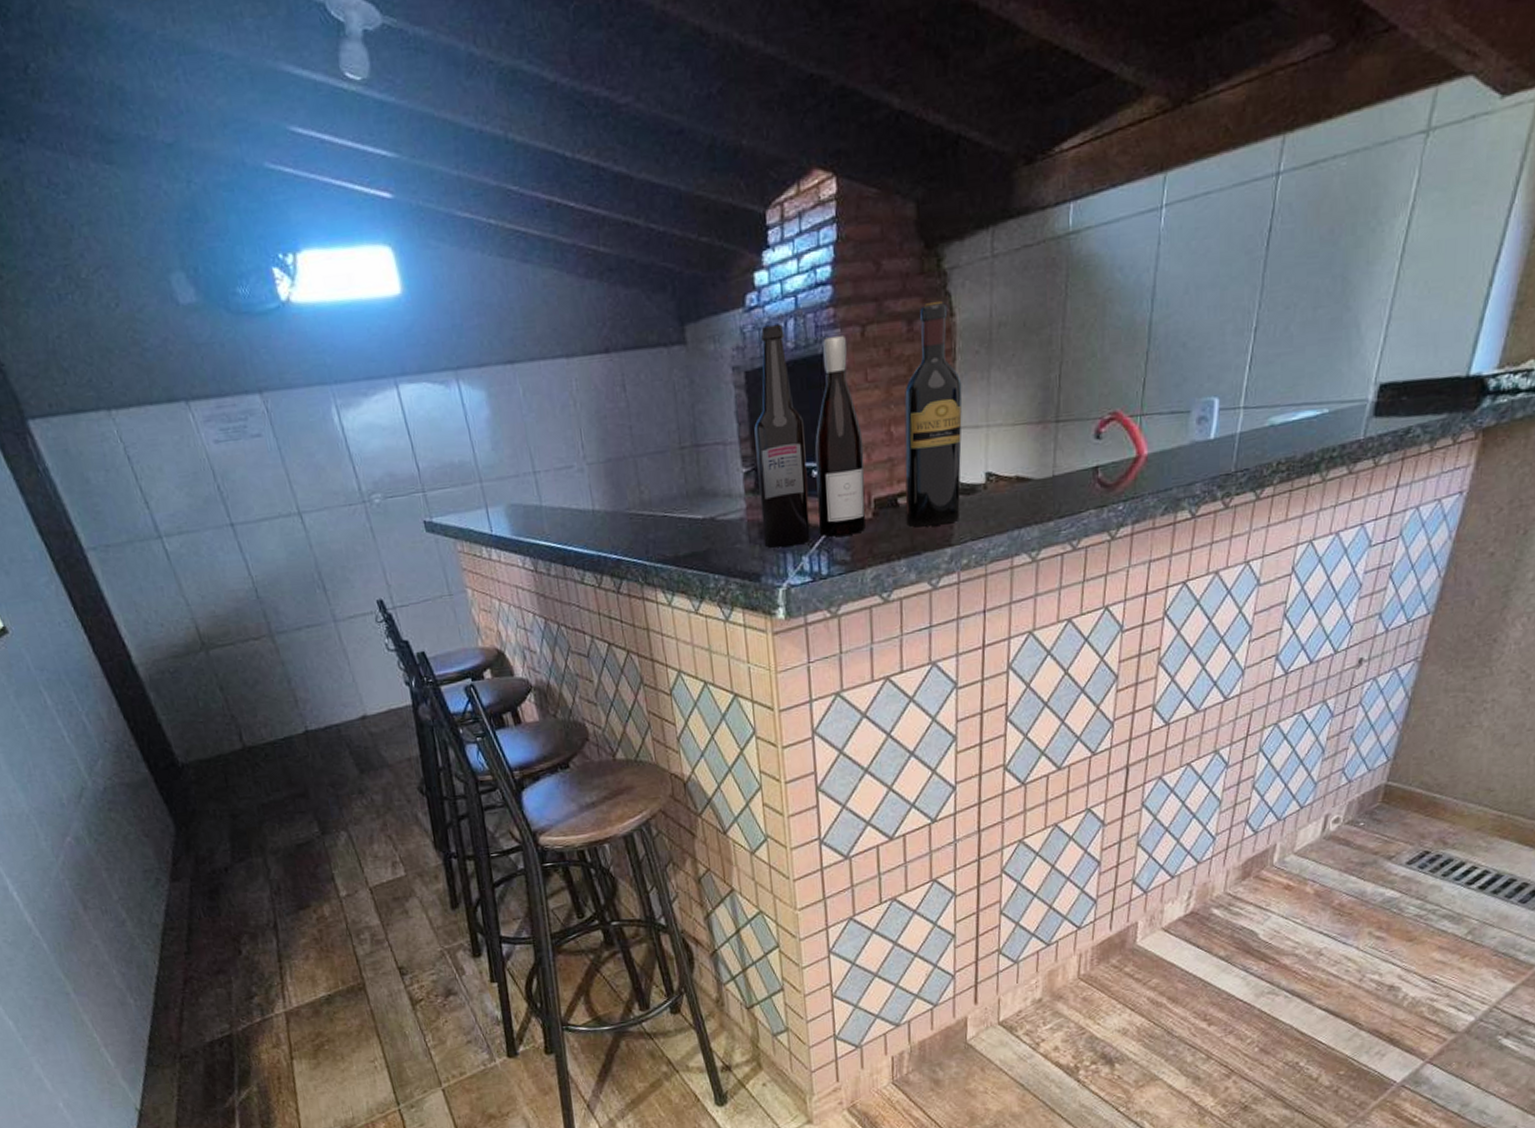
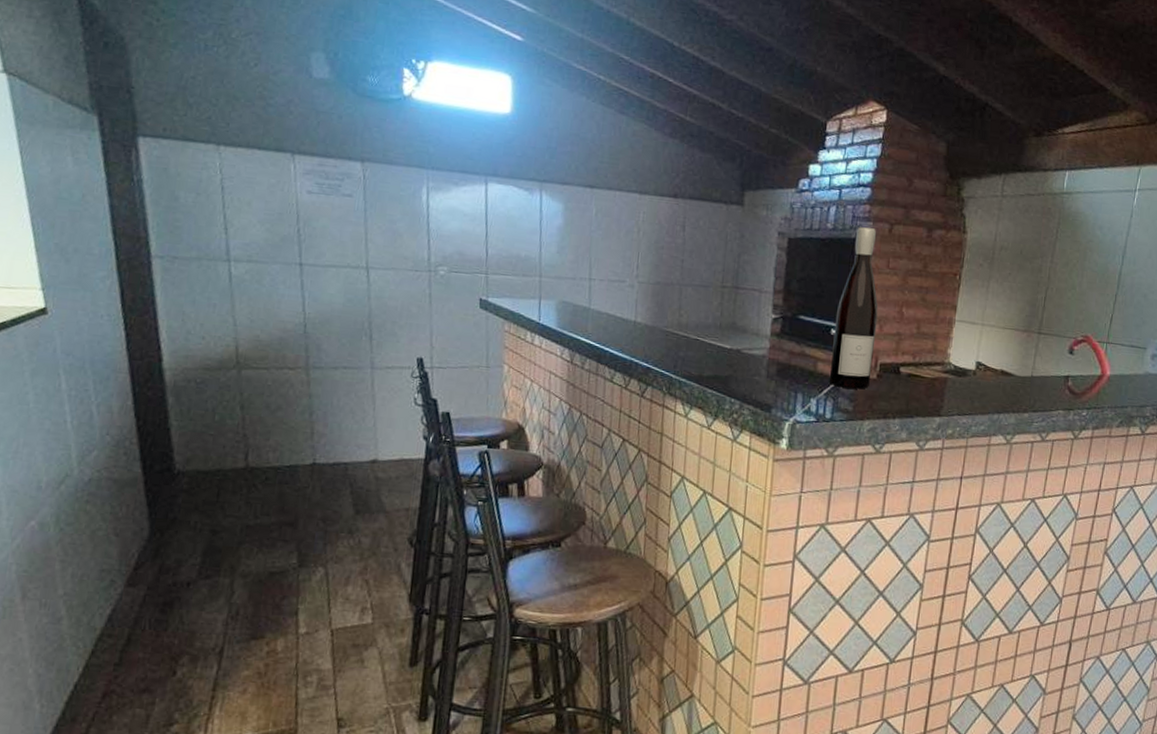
beer bottle: present [754,324,811,548] -> none [779,206,831,388]
wine bottle: present [904,300,963,527] -> none [904,218,966,398]

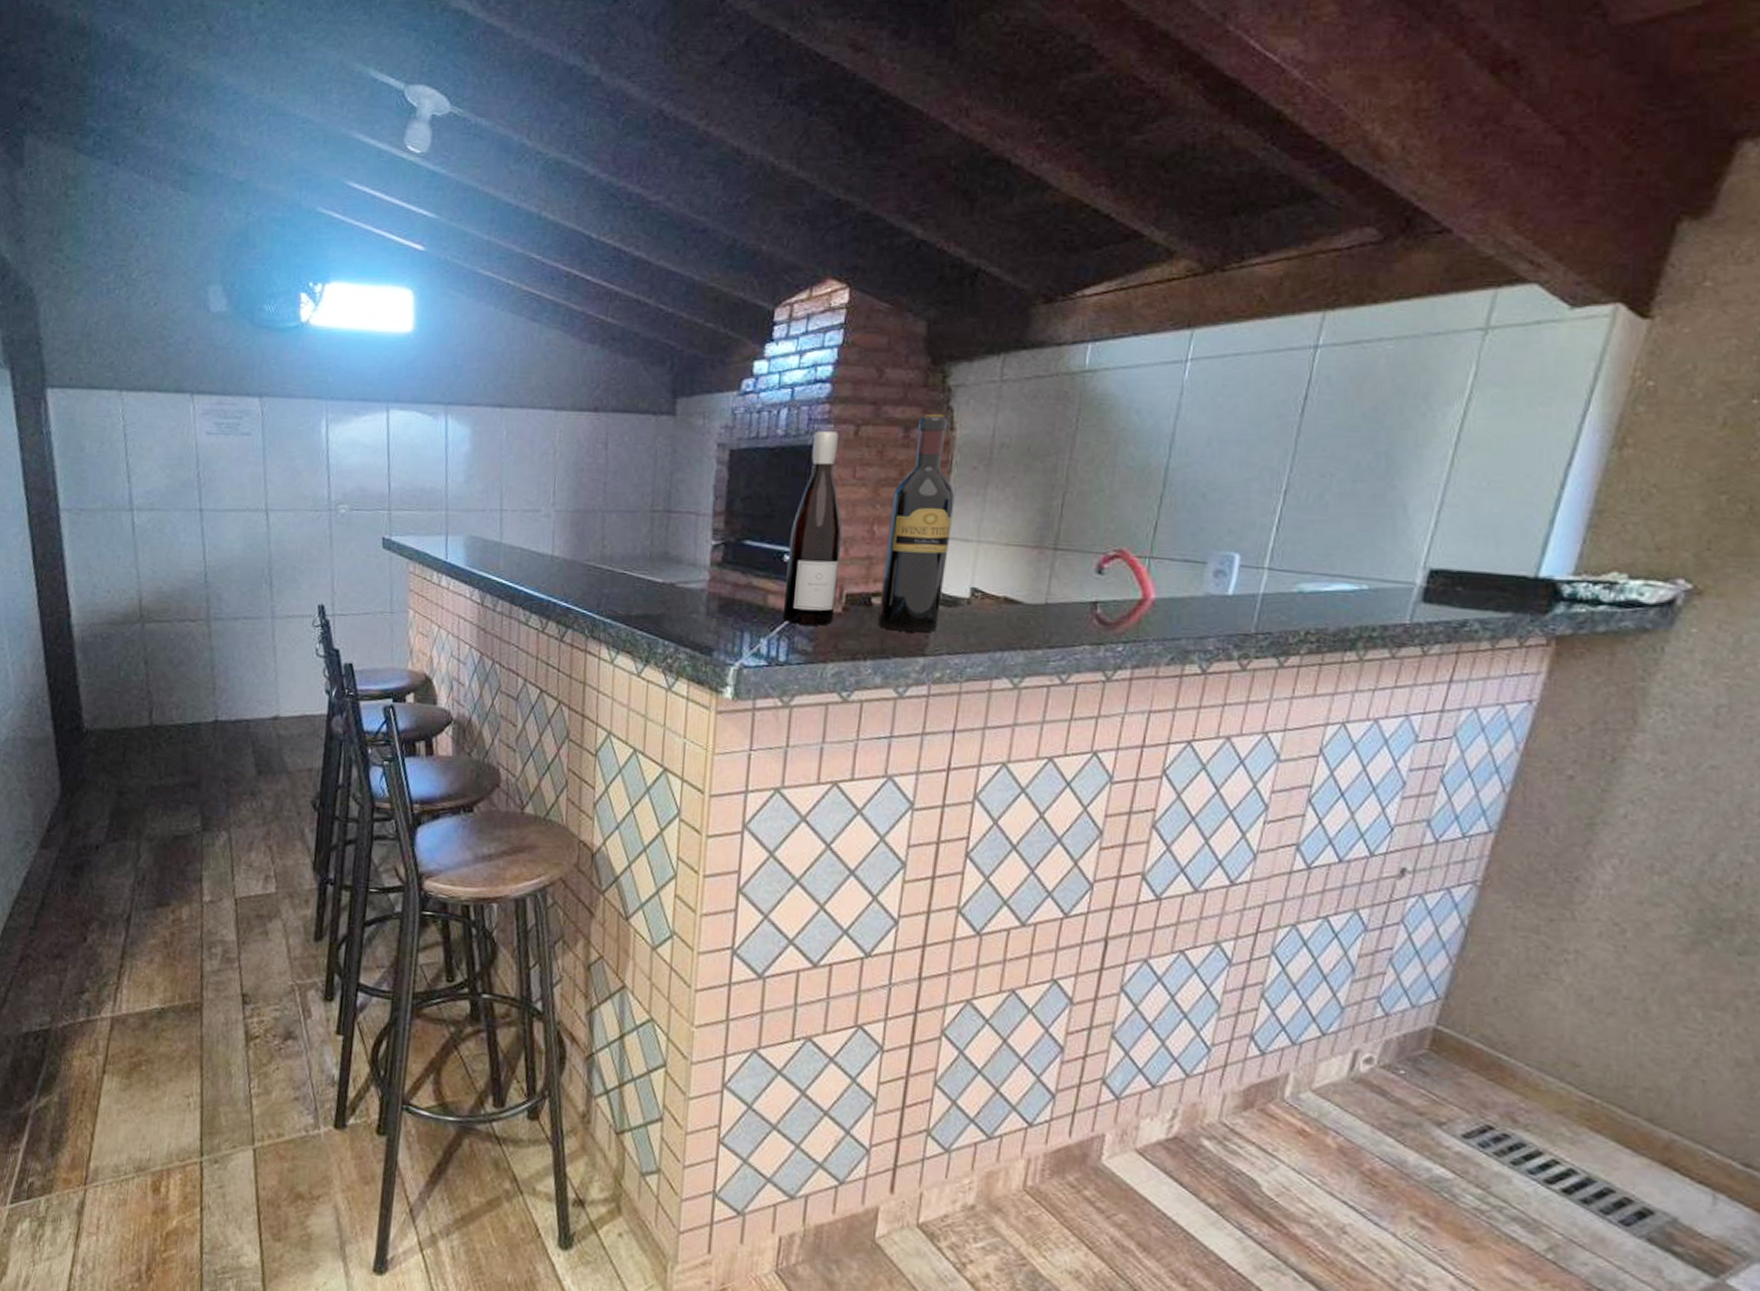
wine bottle: none [904,218,966,398] -> present [878,413,955,633]

